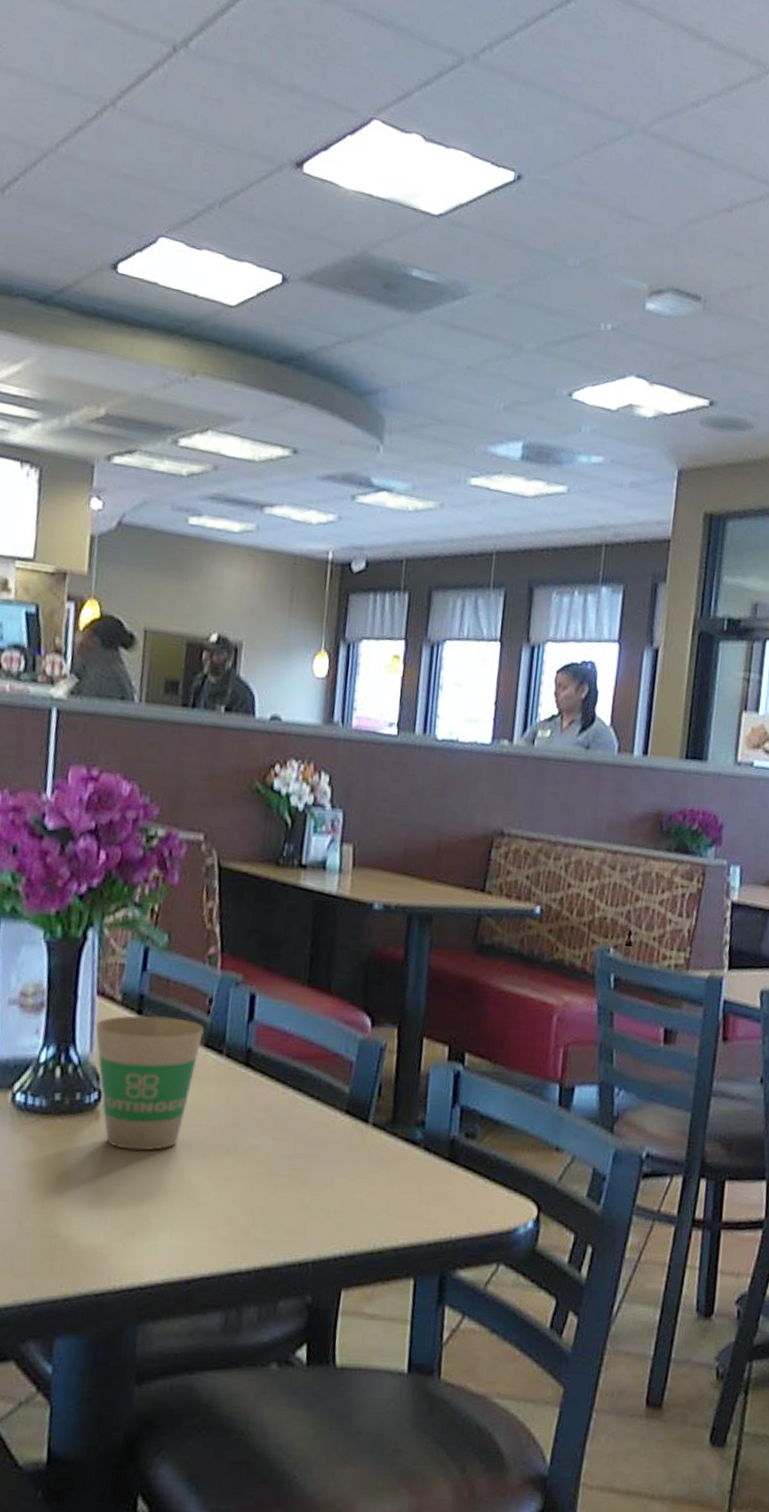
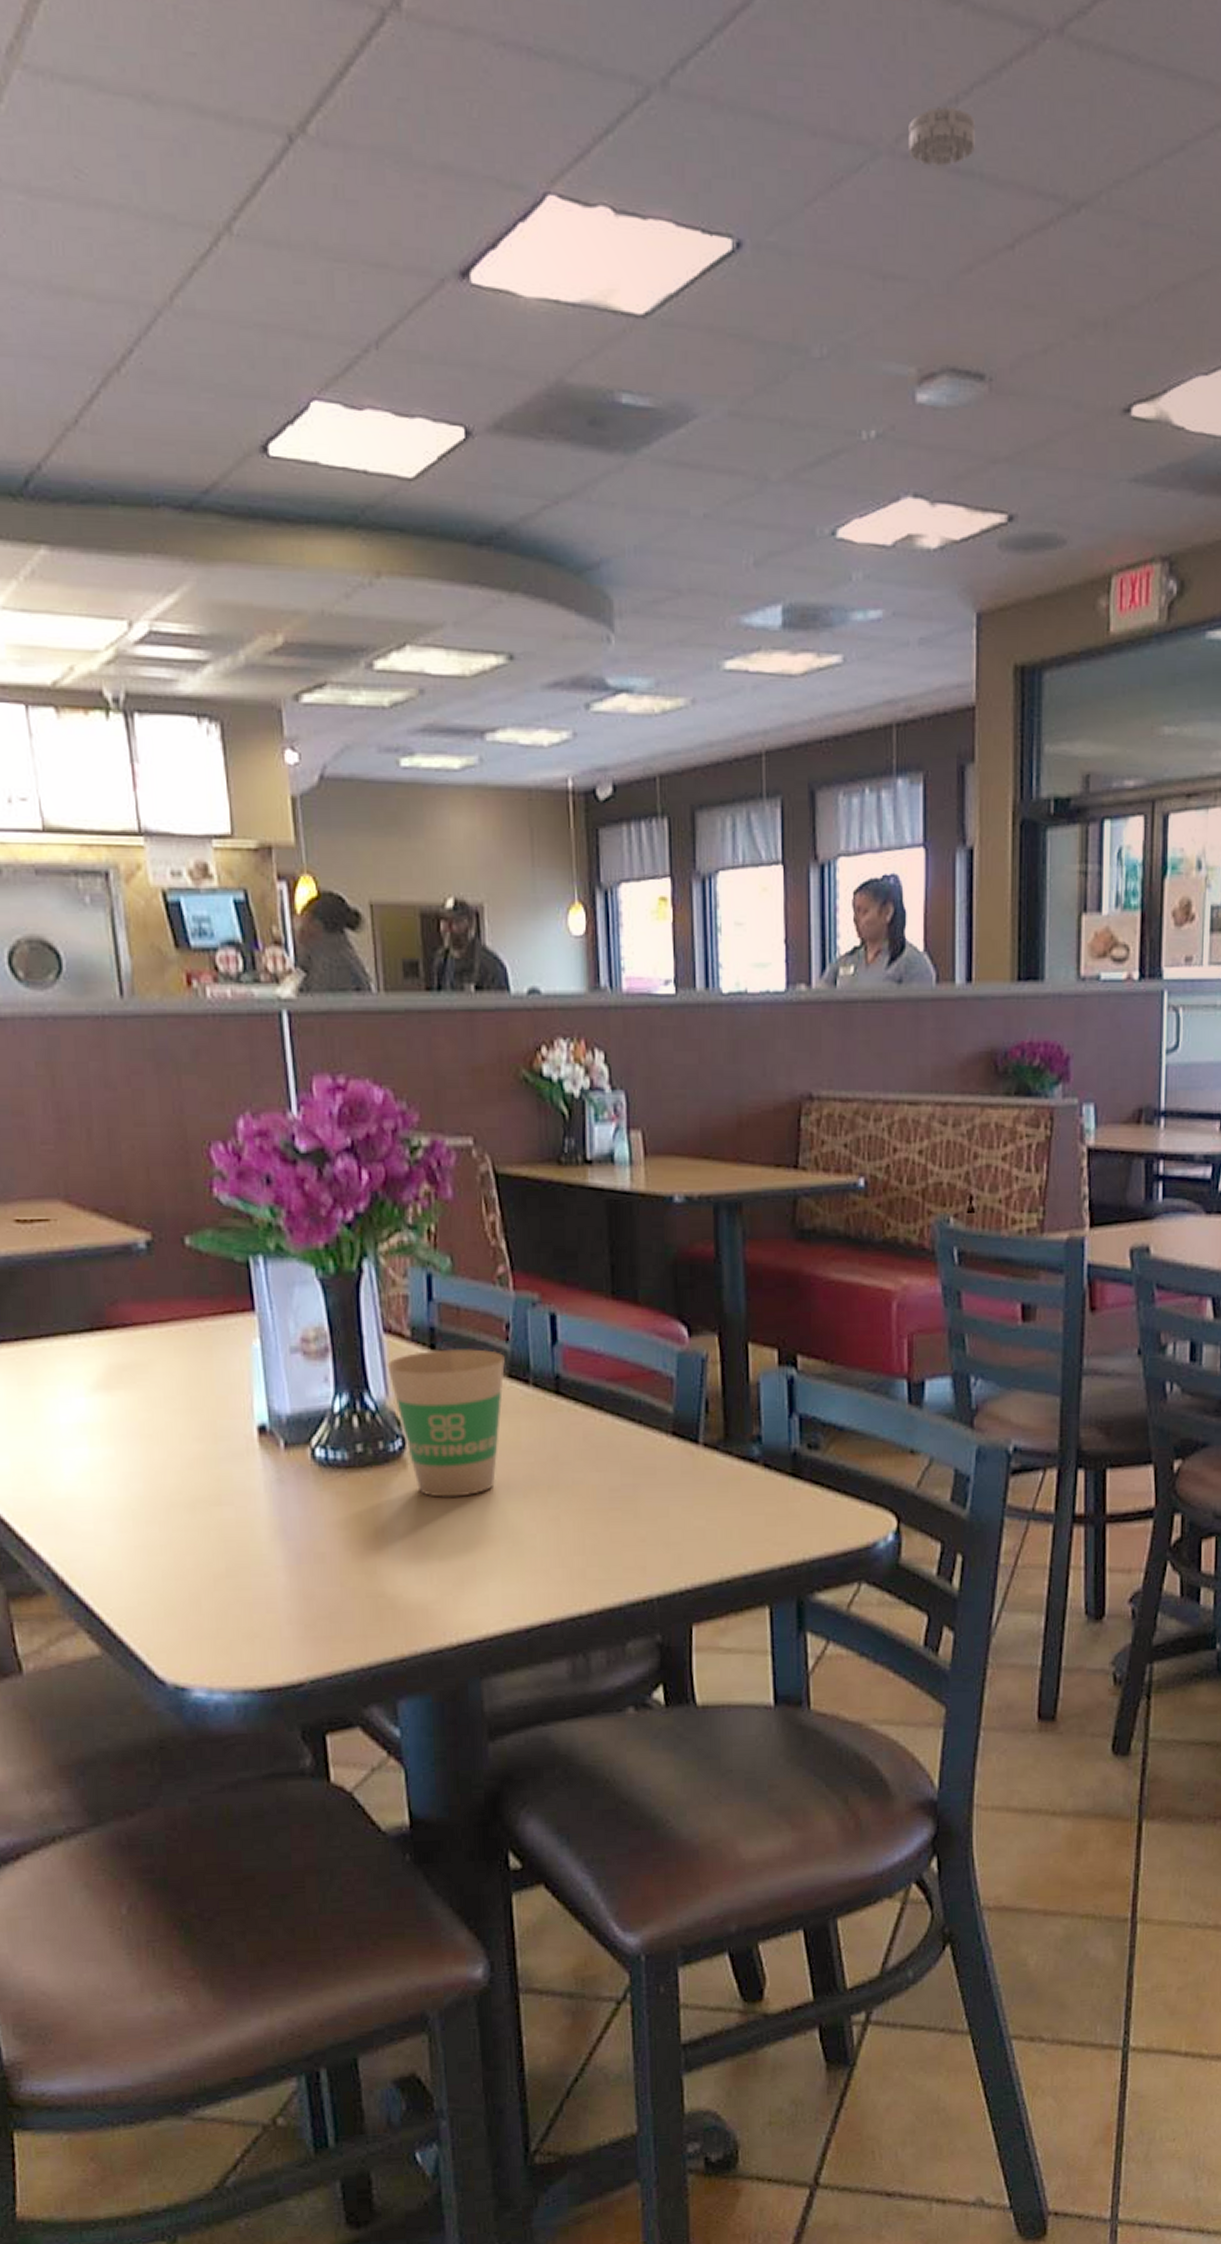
smoke detector: none [657,106,710,148] -> present [908,106,975,166]

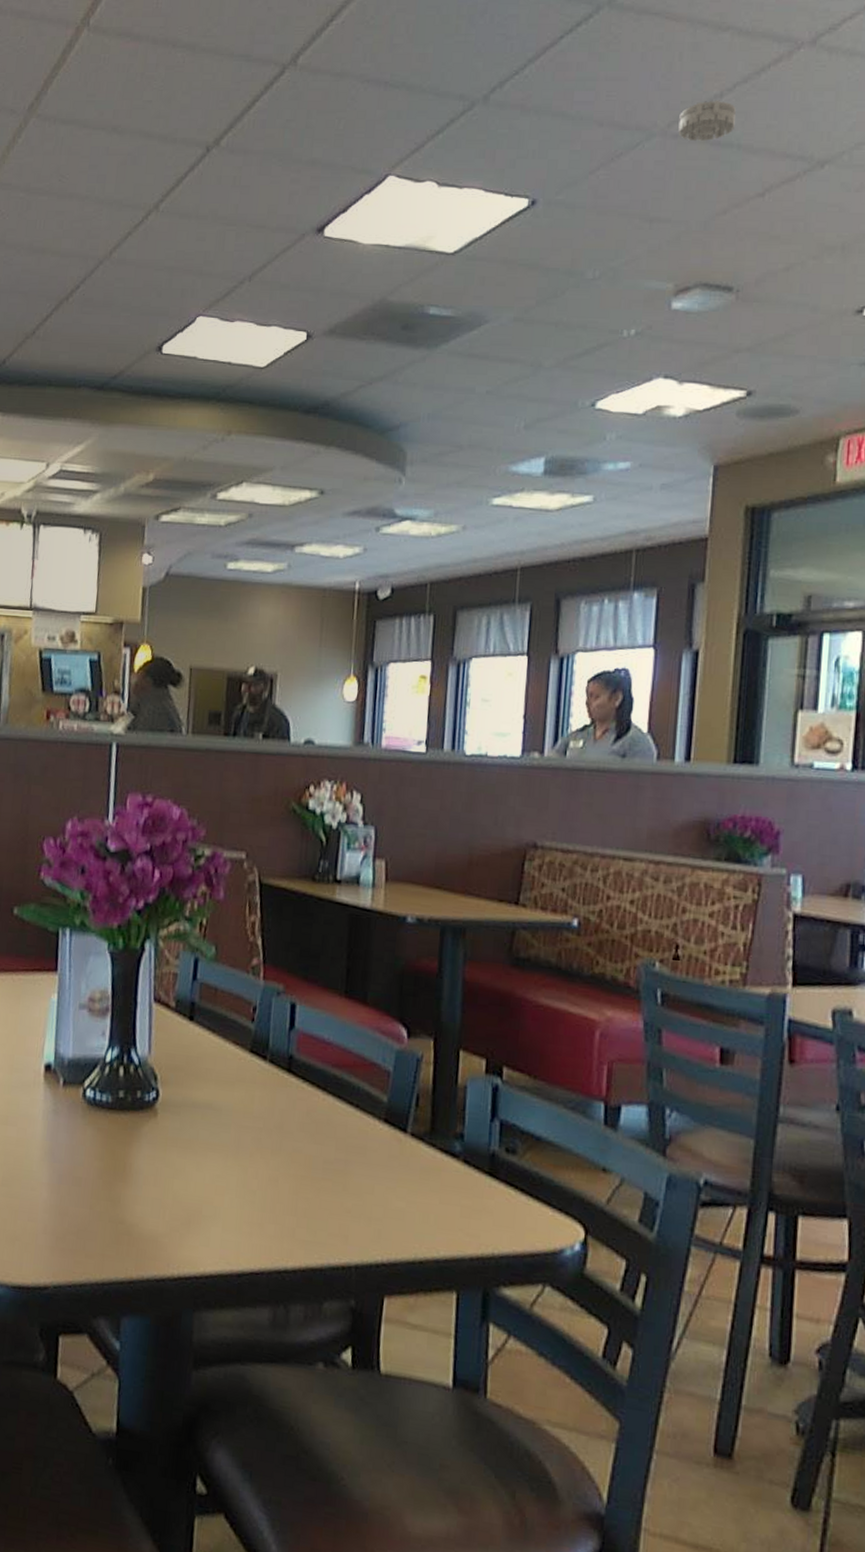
paper cup: present [387,1349,505,1497] -> none [153,1021,249,1148]

